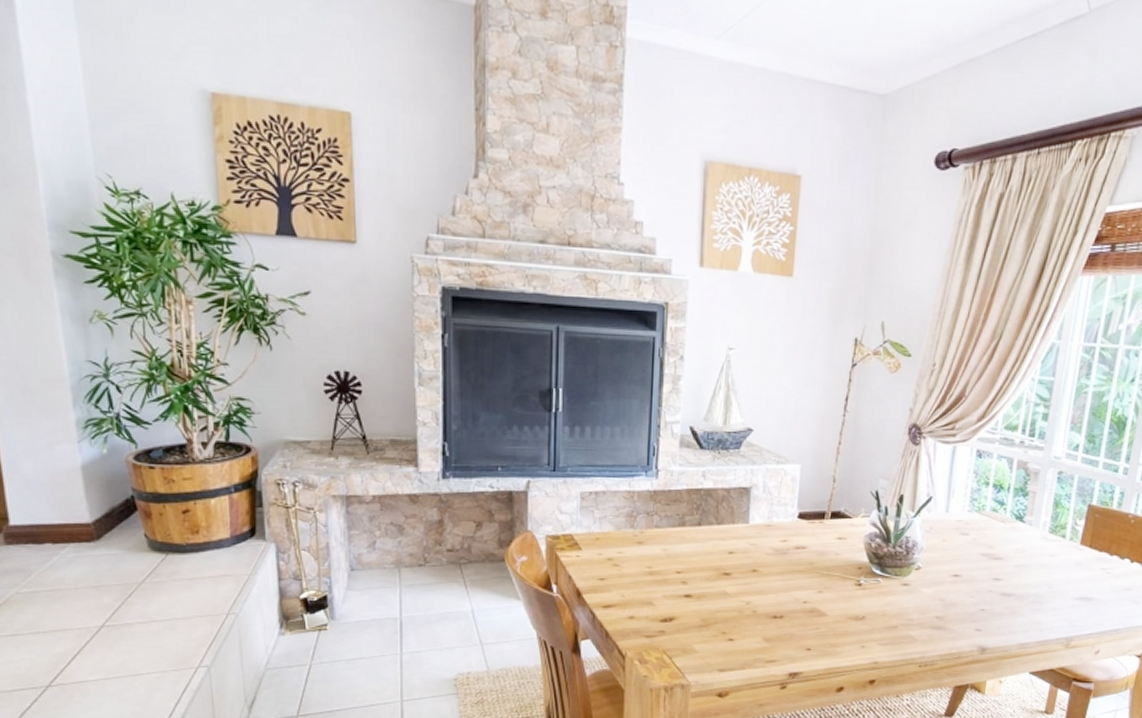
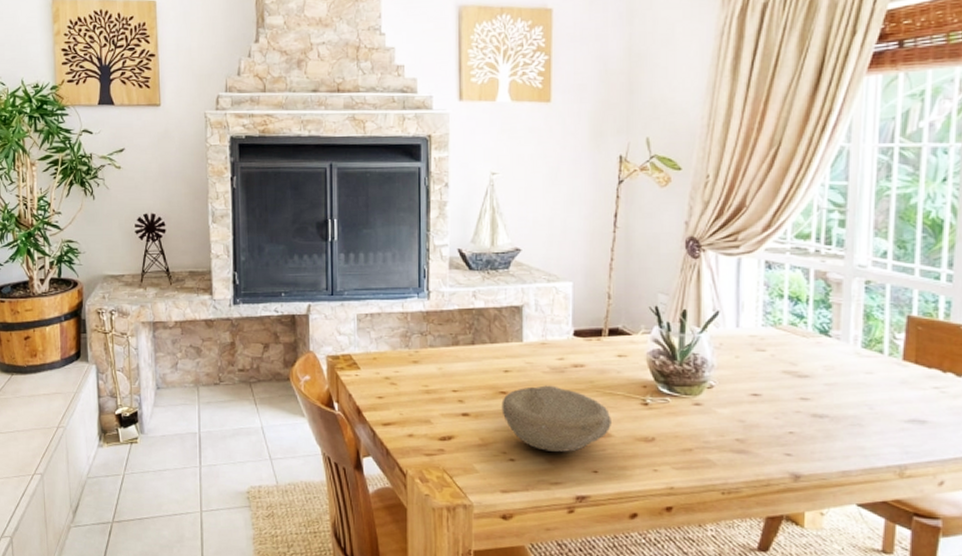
bowl: none [724,567,827,631] -> present [501,385,611,452]

